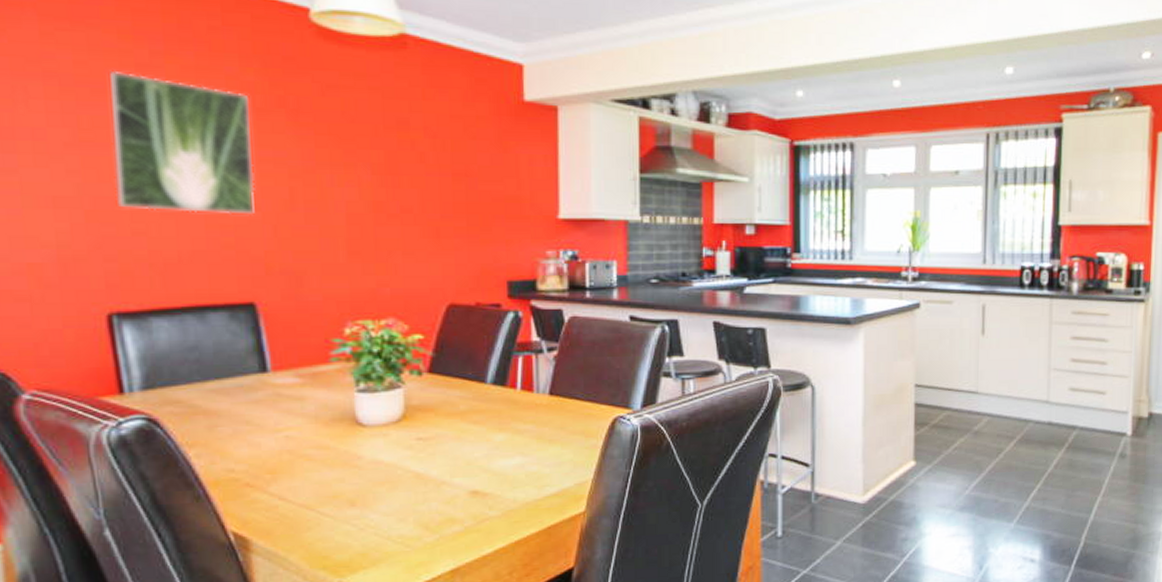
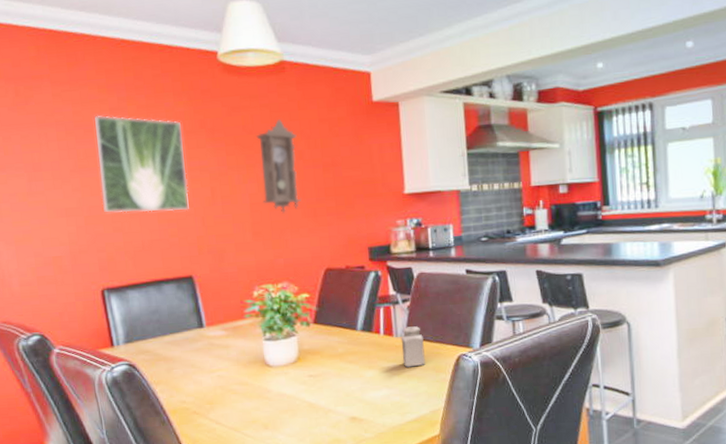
pendulum clock: none [360,107,420,231] -> present [256,118,302,214]
salt shaker: none [543,381,573,431] -> present [401,326,425,367]

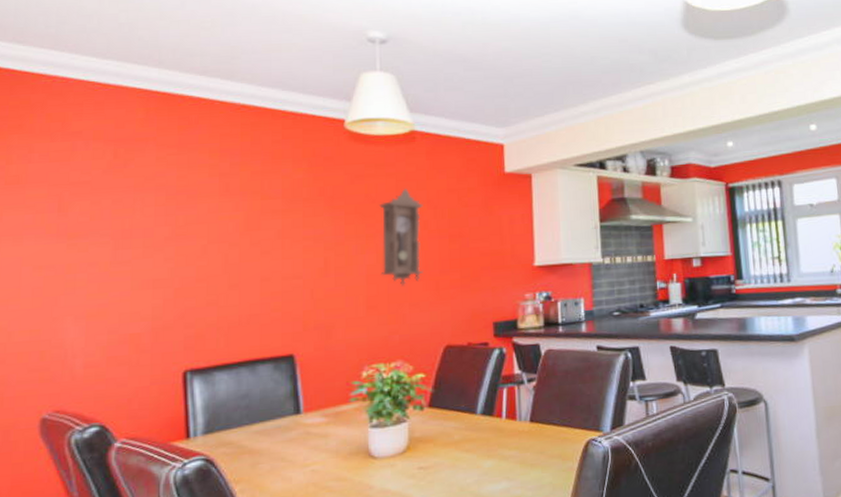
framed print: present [94,115,189,213] -> none [198,180,299,285]
salt shaker: present [401,326,425,367] -> none [524,408,551,456]

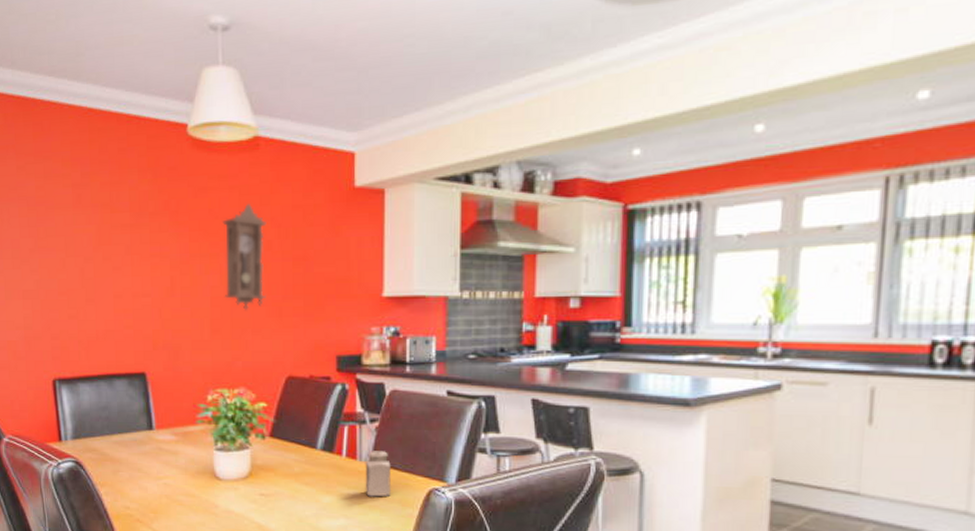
salt shaker: none [524,408,551,456] -> present [365,451,391,497]

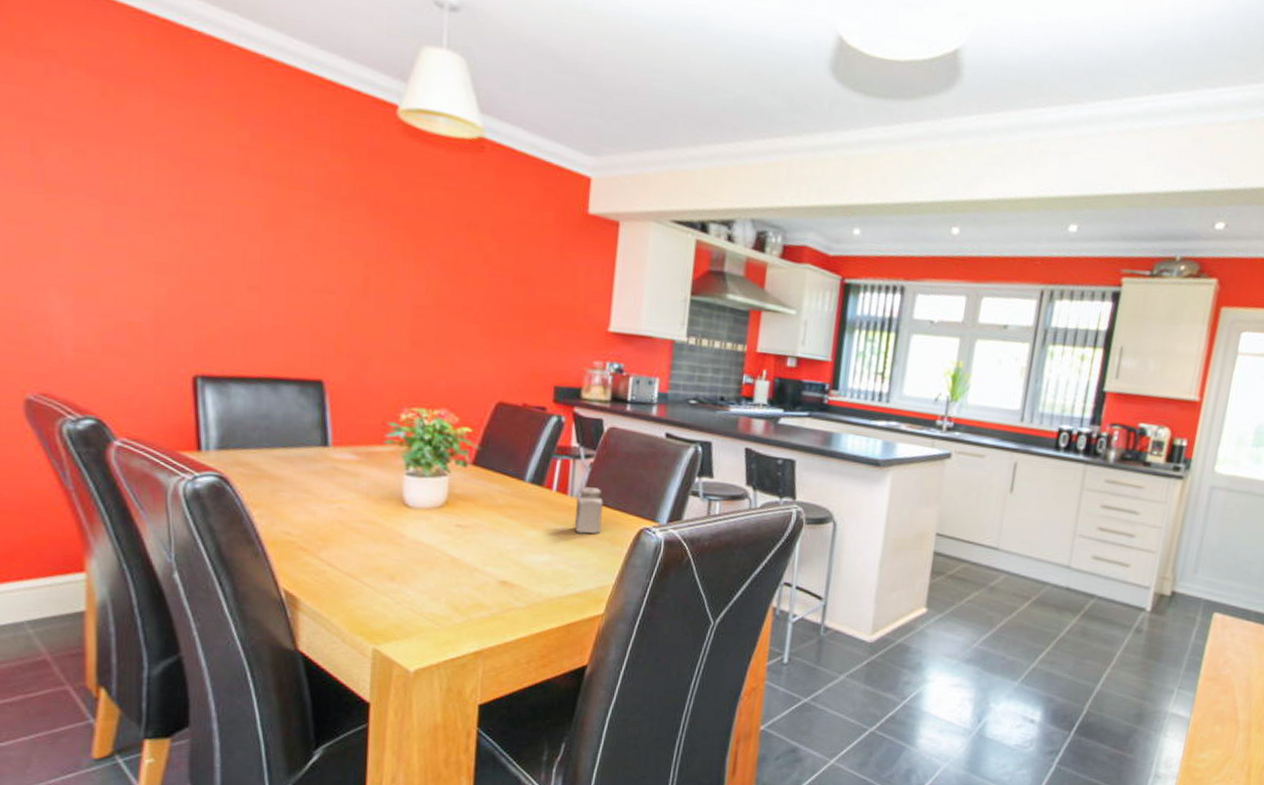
pendulum clock: present [222,203,267,311] -> none [429,208,487,327]

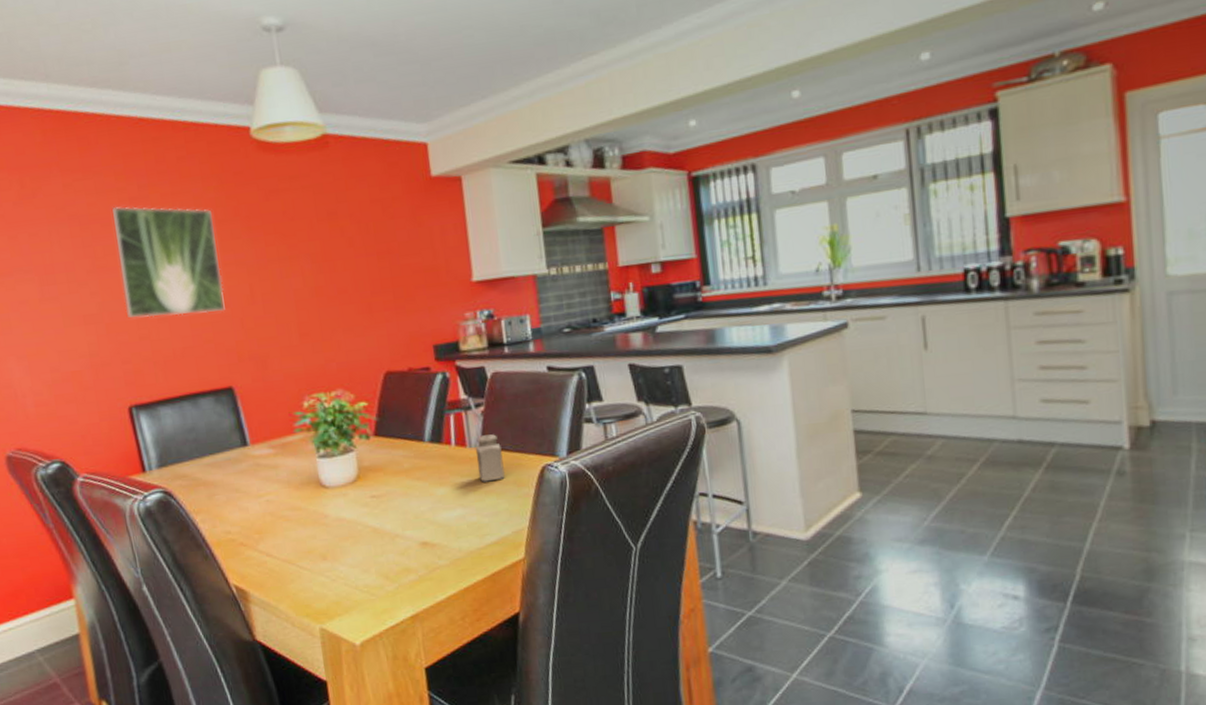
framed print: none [211,149,335,298] -> present [112,206,225,318]

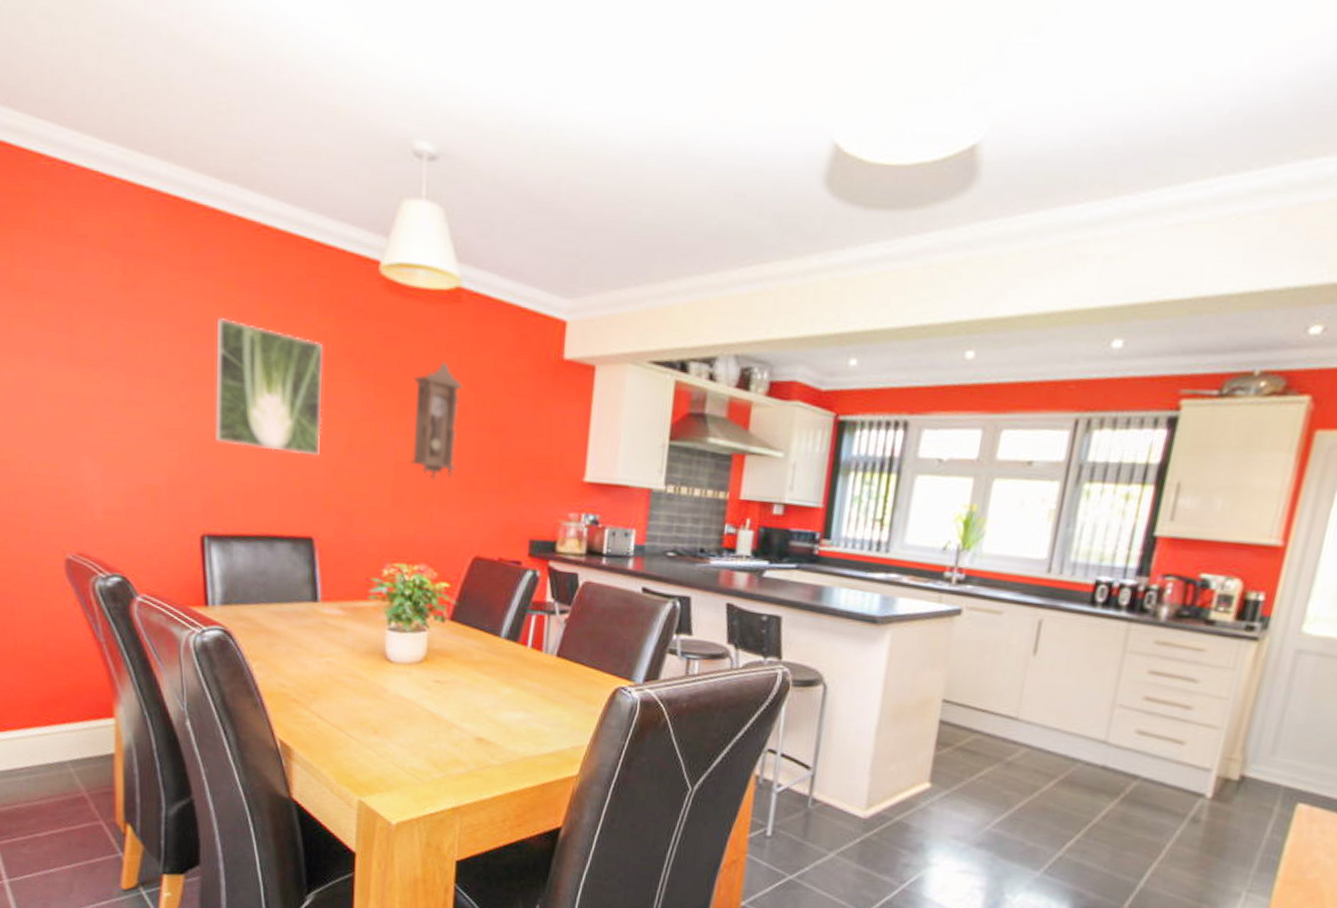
pendulum clock: none [299,201,354,311] -> present [410,361,464,481]
salt shaker: present [475,434,505,482] -> none [548,643,578,692]

